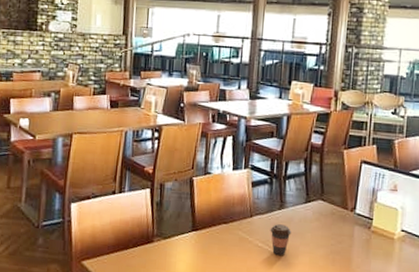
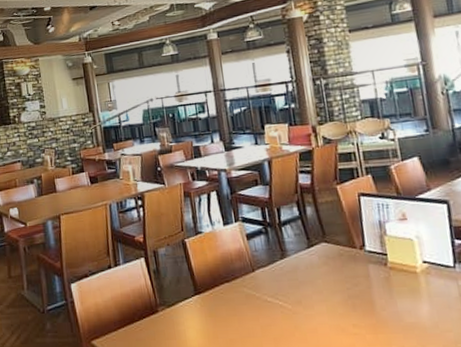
coffee cup: present [270,224,292,256] -> none [276,274,301,309]

